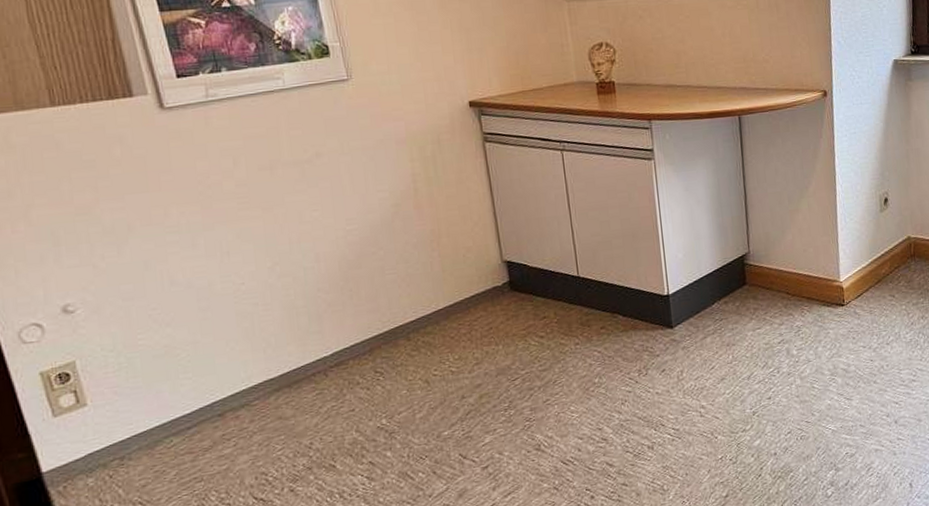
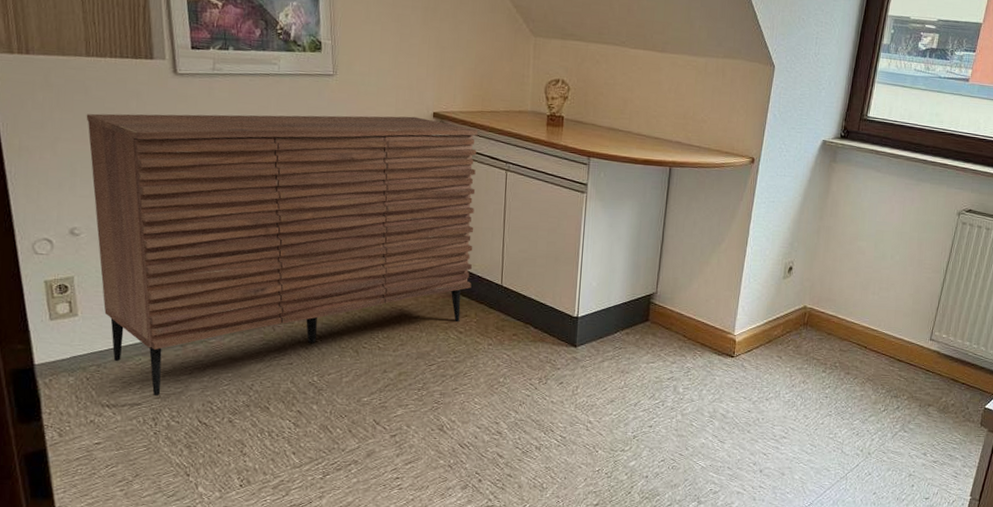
sideboard: none [61,109,545,480] -> present [86,113,479,396]

